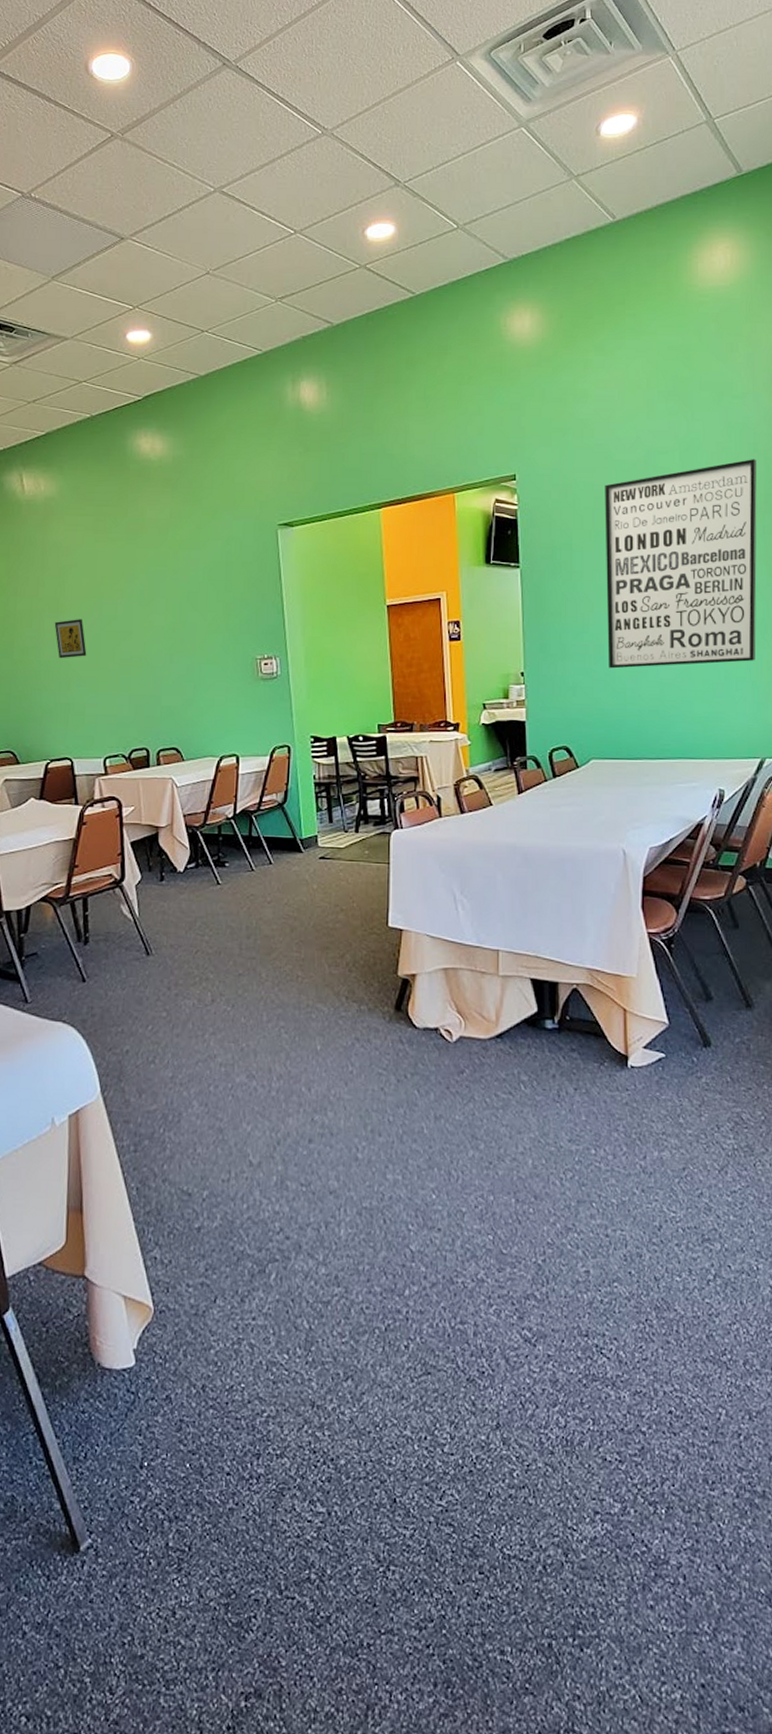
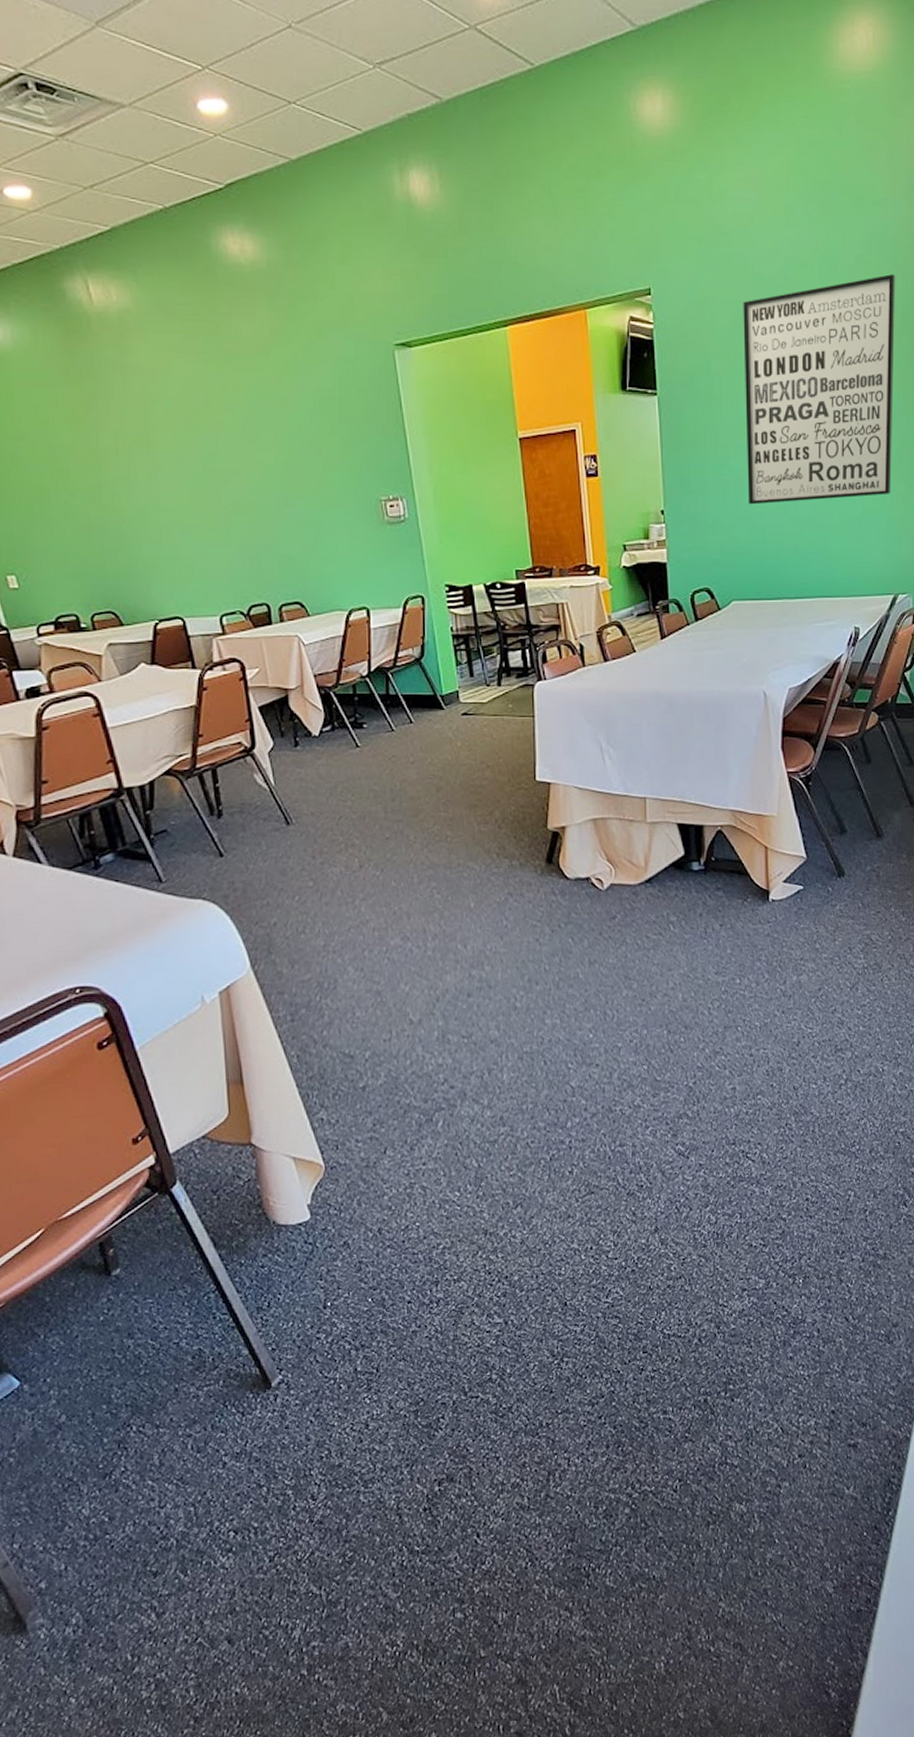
wall art: present [54,619,87,659] -> none [146,457,189,504]

